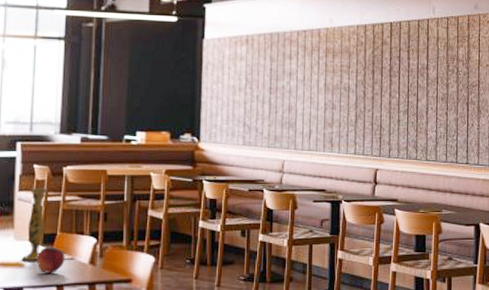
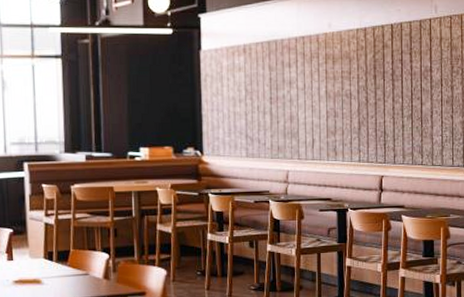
vase: present [21,187,48,261] -> none [38,206,58,278]
fruit: present [37,246,65,273] -> none [53,263,80,289]

